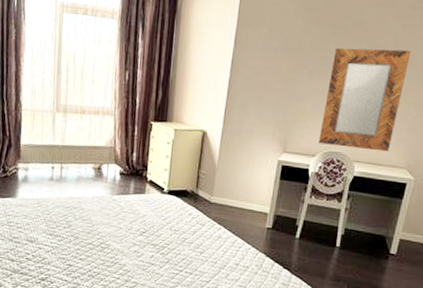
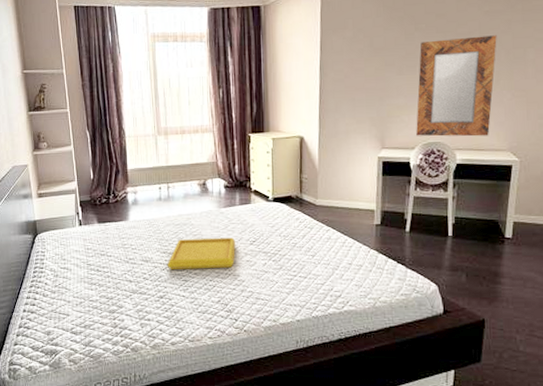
serving tray: none [52,222,125,257] -> present [167,237,235,269]

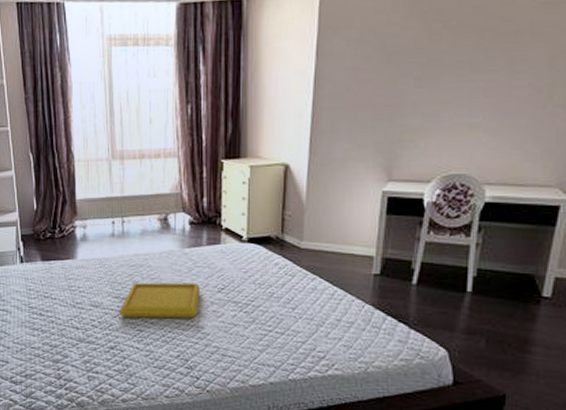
home mirror: present [416,35,497,137] -> none [434,35,555,168]

